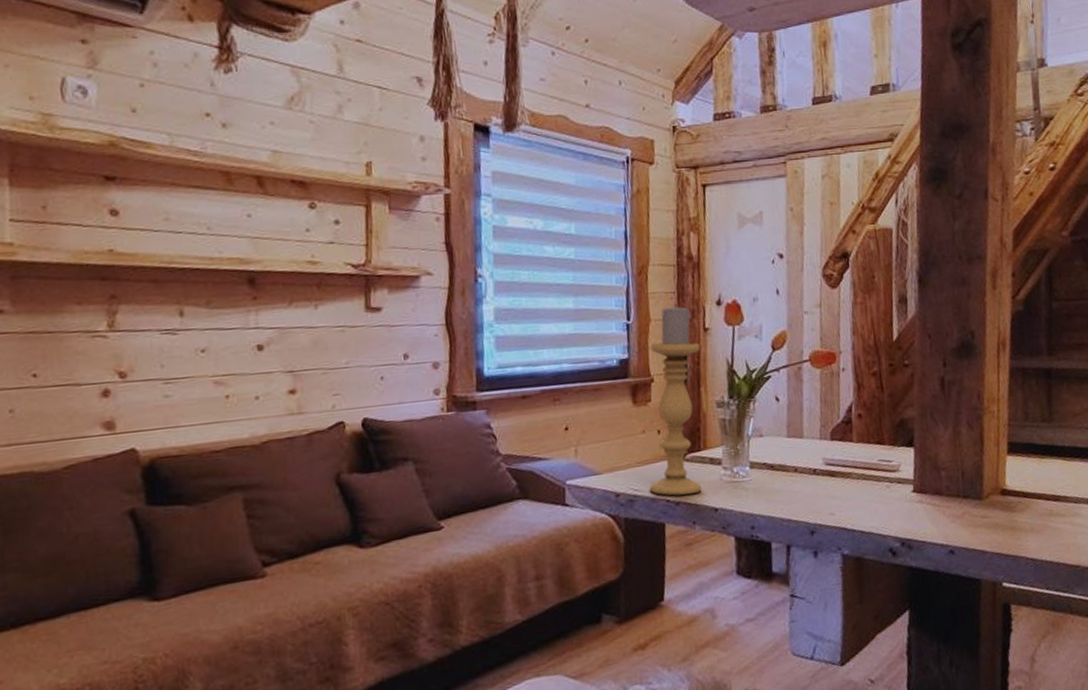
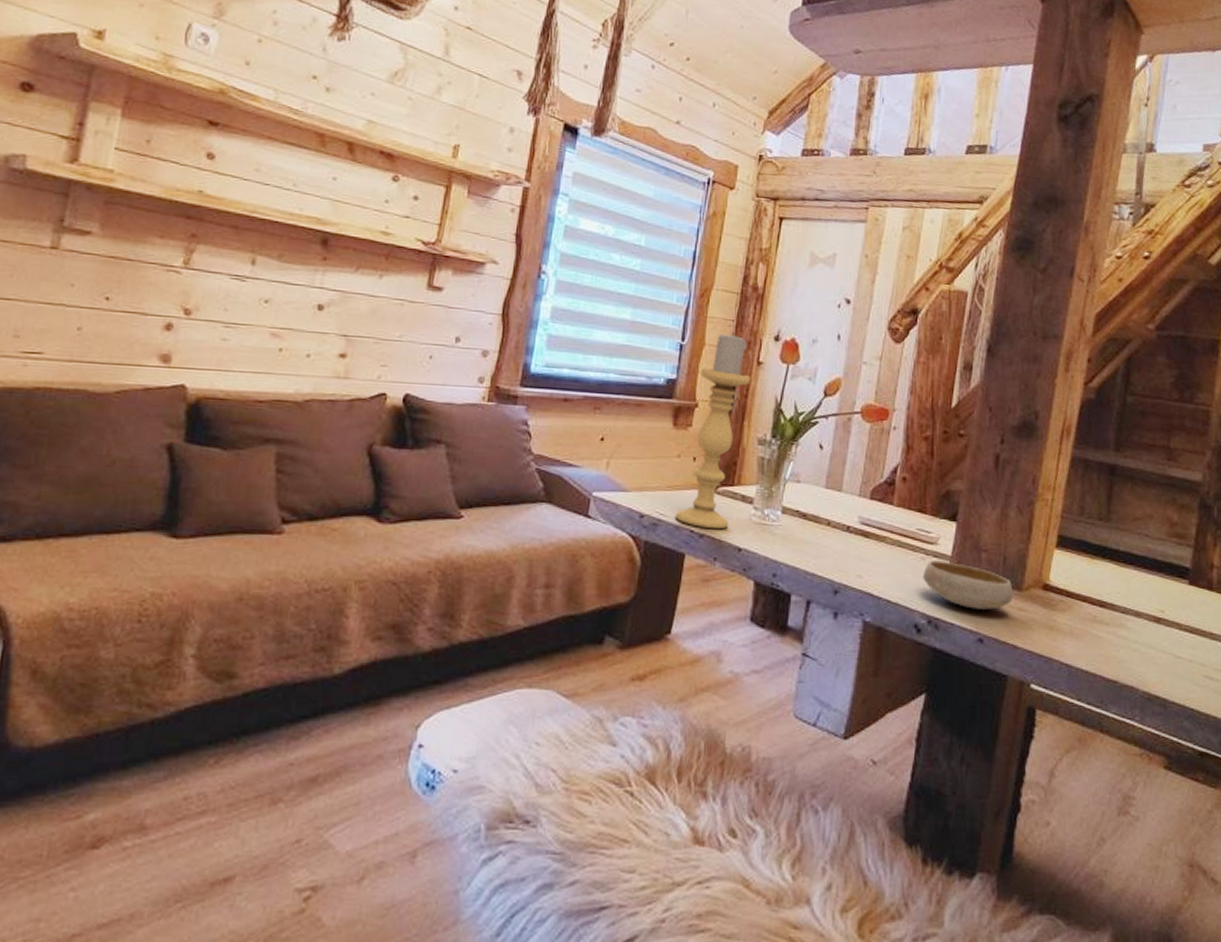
bowl: none [890,485,976,525] -> present [923,560,1013,610]

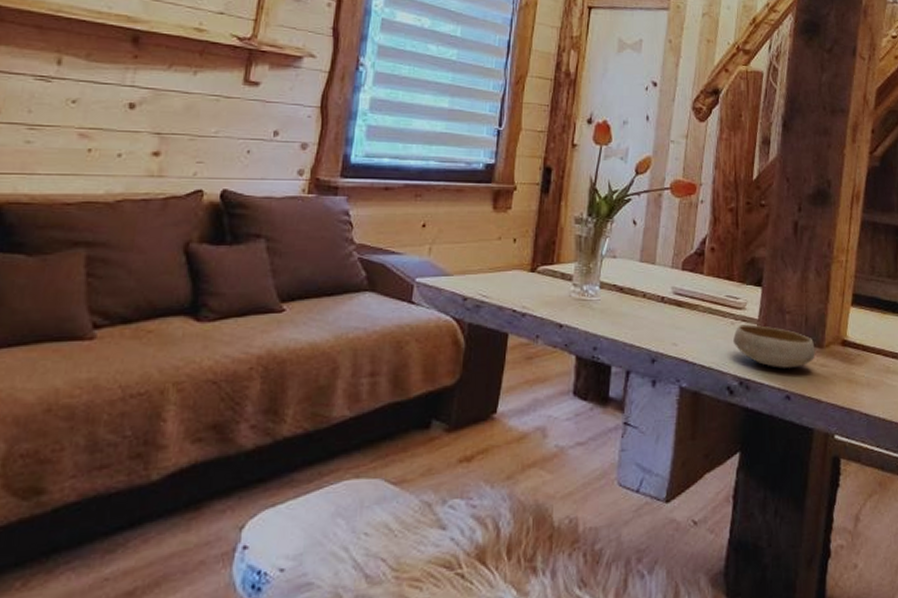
candle holder: present [676,331,750,530] -> none [498,116,566,308]

